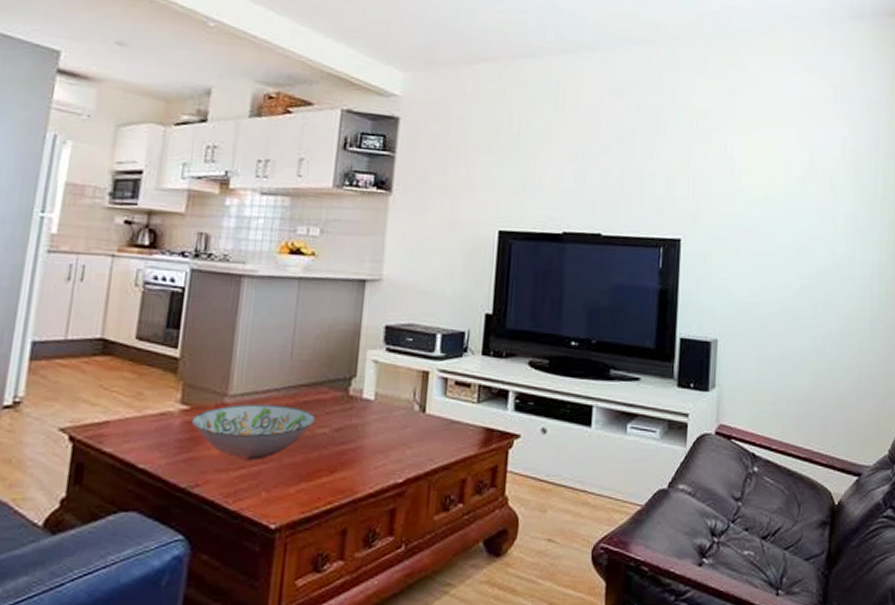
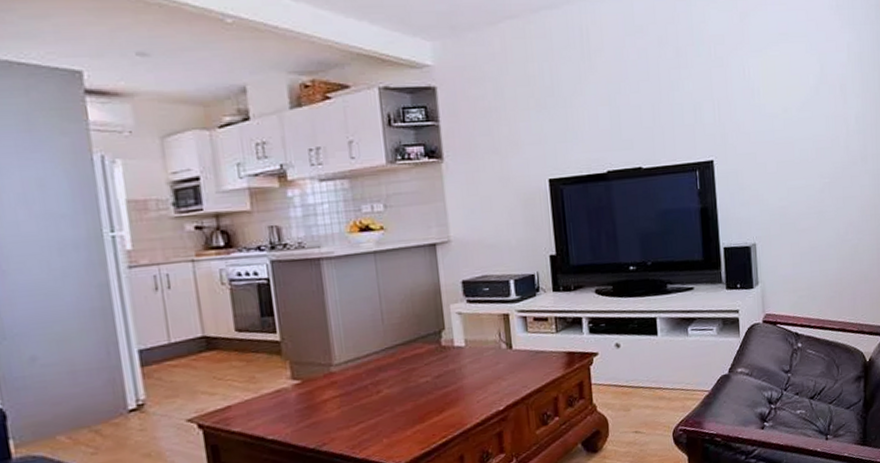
decorative bowl: present [191,403,315,460] -> none [305,364,416,417]

